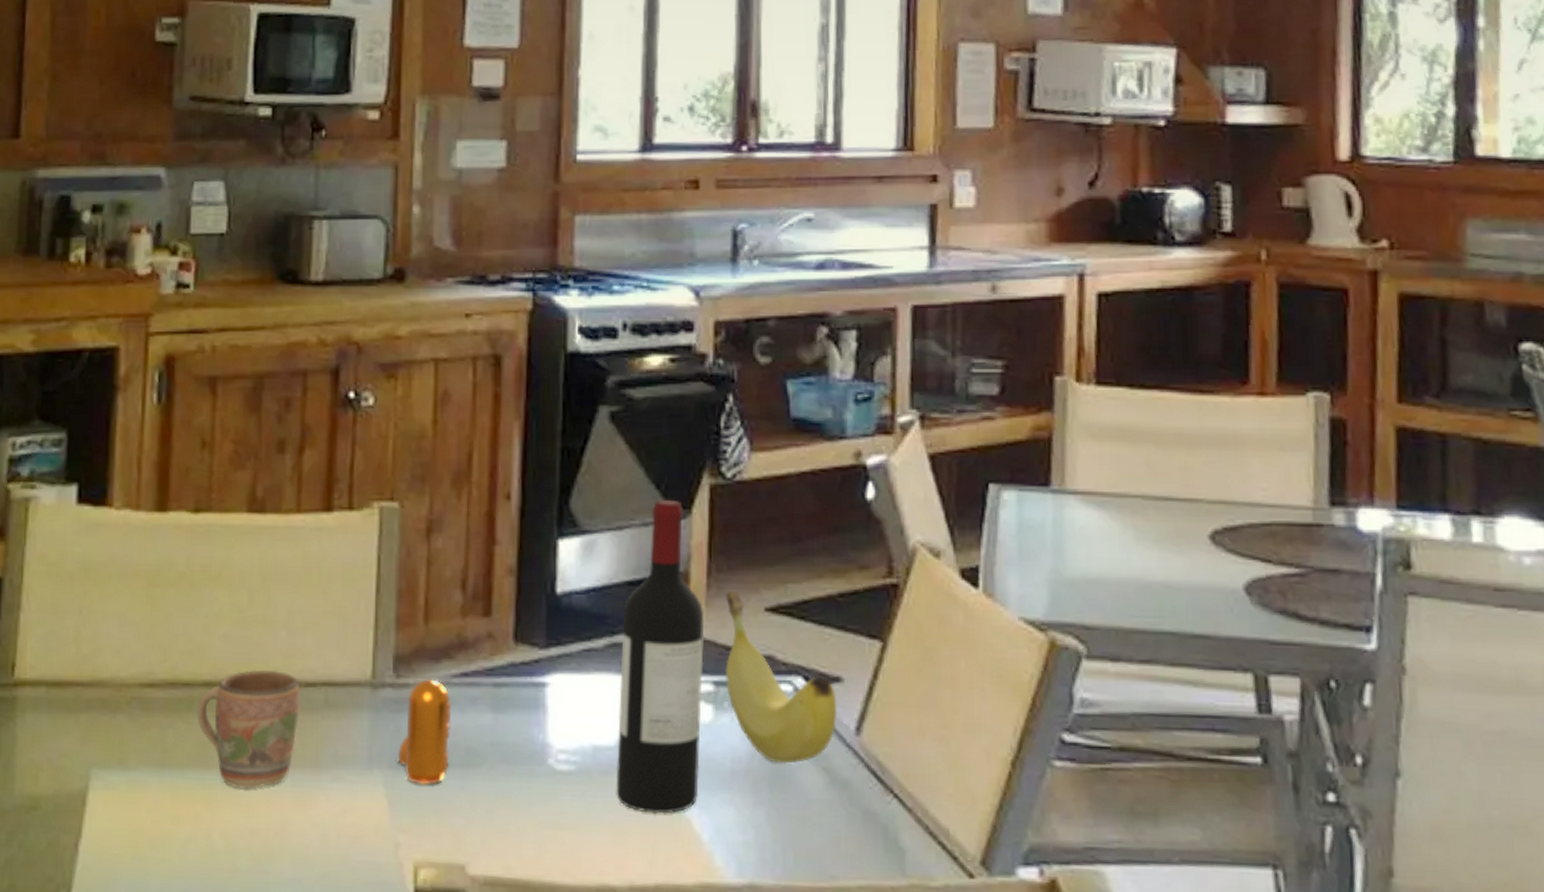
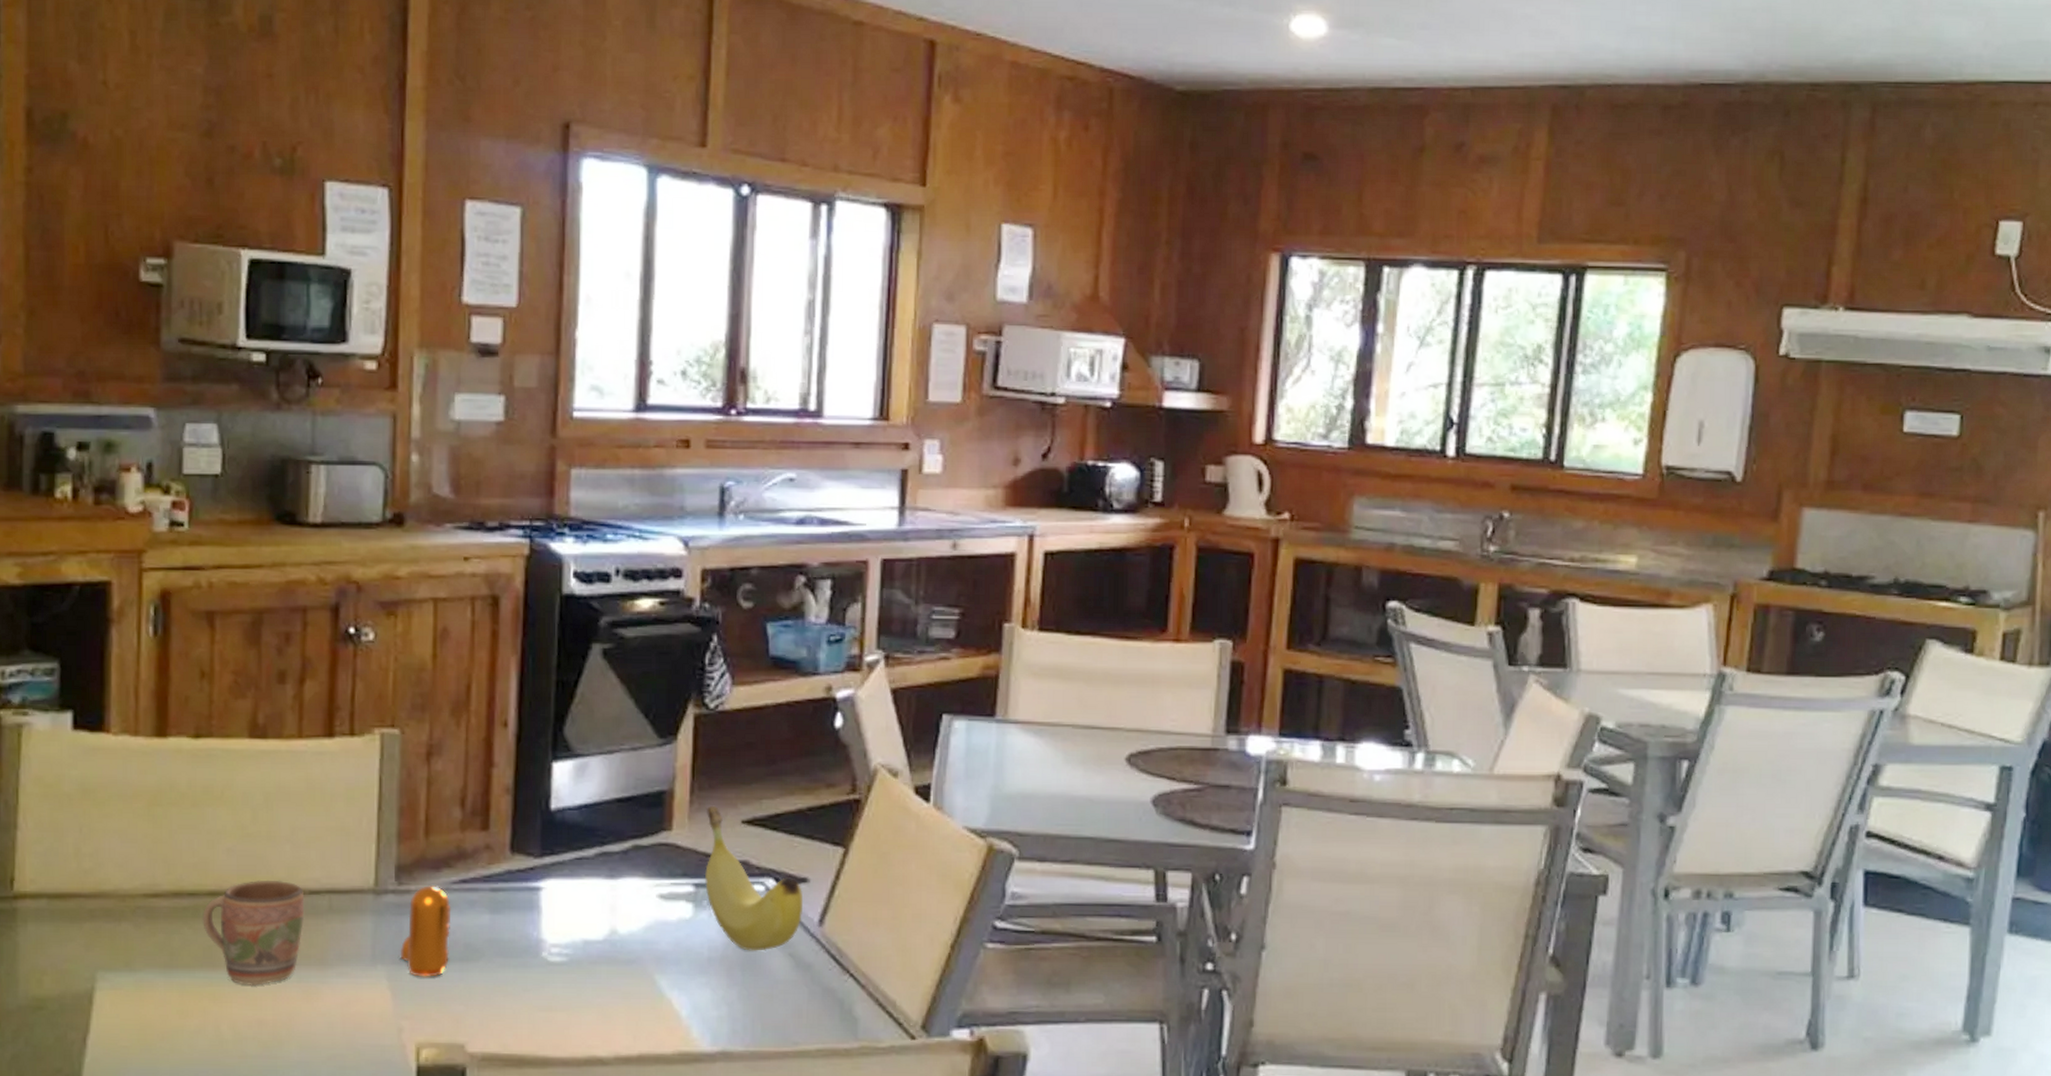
wine bottle: present [616,499,705,814] -> none [604,727,687,996]

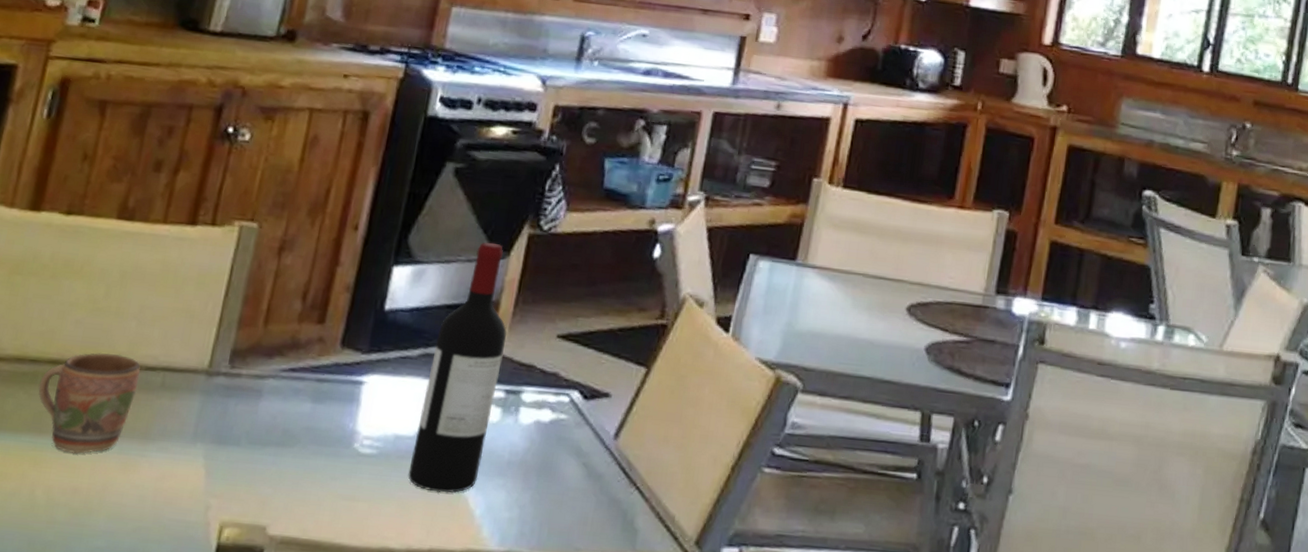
pepper shaker: present [400,886,451,977] -> none [220,371,277,459]
wine bottle: none [604,727,687,996] -> present [408,242,507,493]
banana: present [704,805,804,951] -> none [515,318,604,459]

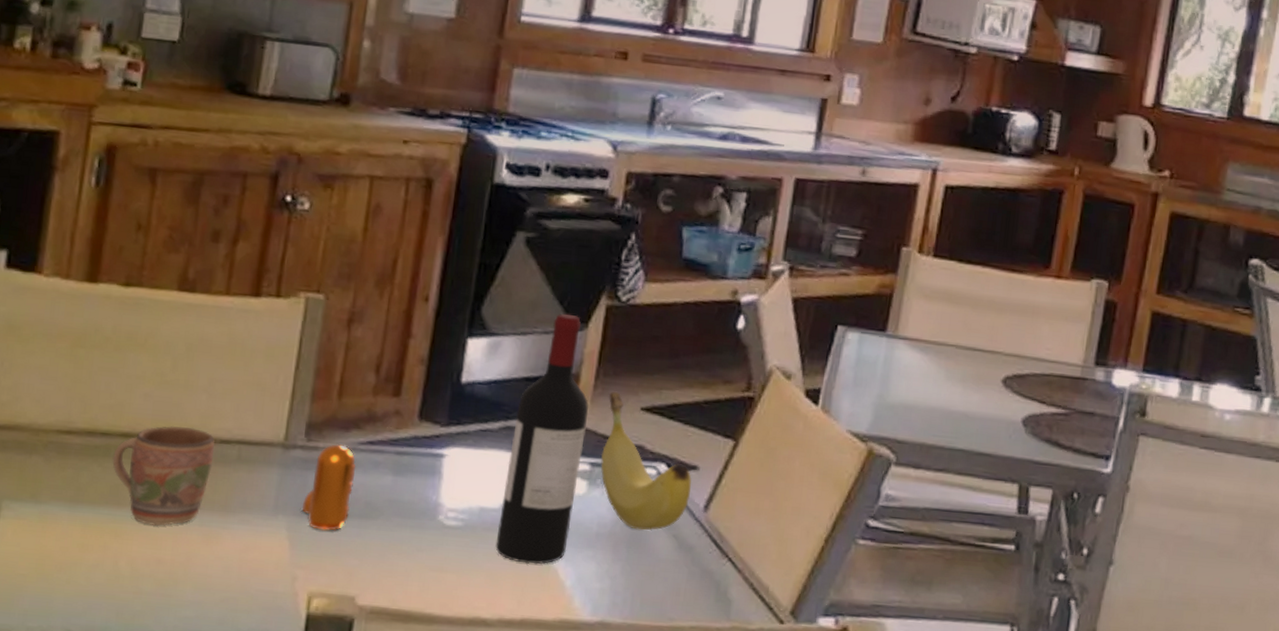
pepper shaker: none [220,371,277,459] -> present [301,444,356,531]
banana: none [515,318,604,459] -> present [600,391,692,531]

